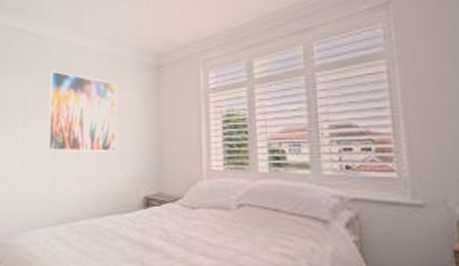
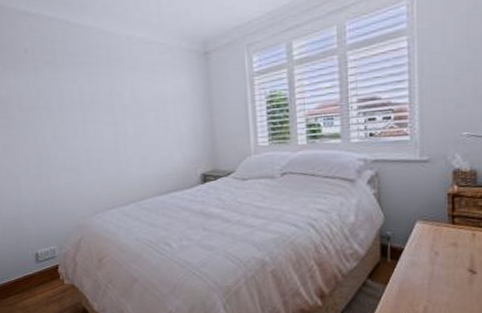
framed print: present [47,71,117,152] -> none [100,63,173,140]

